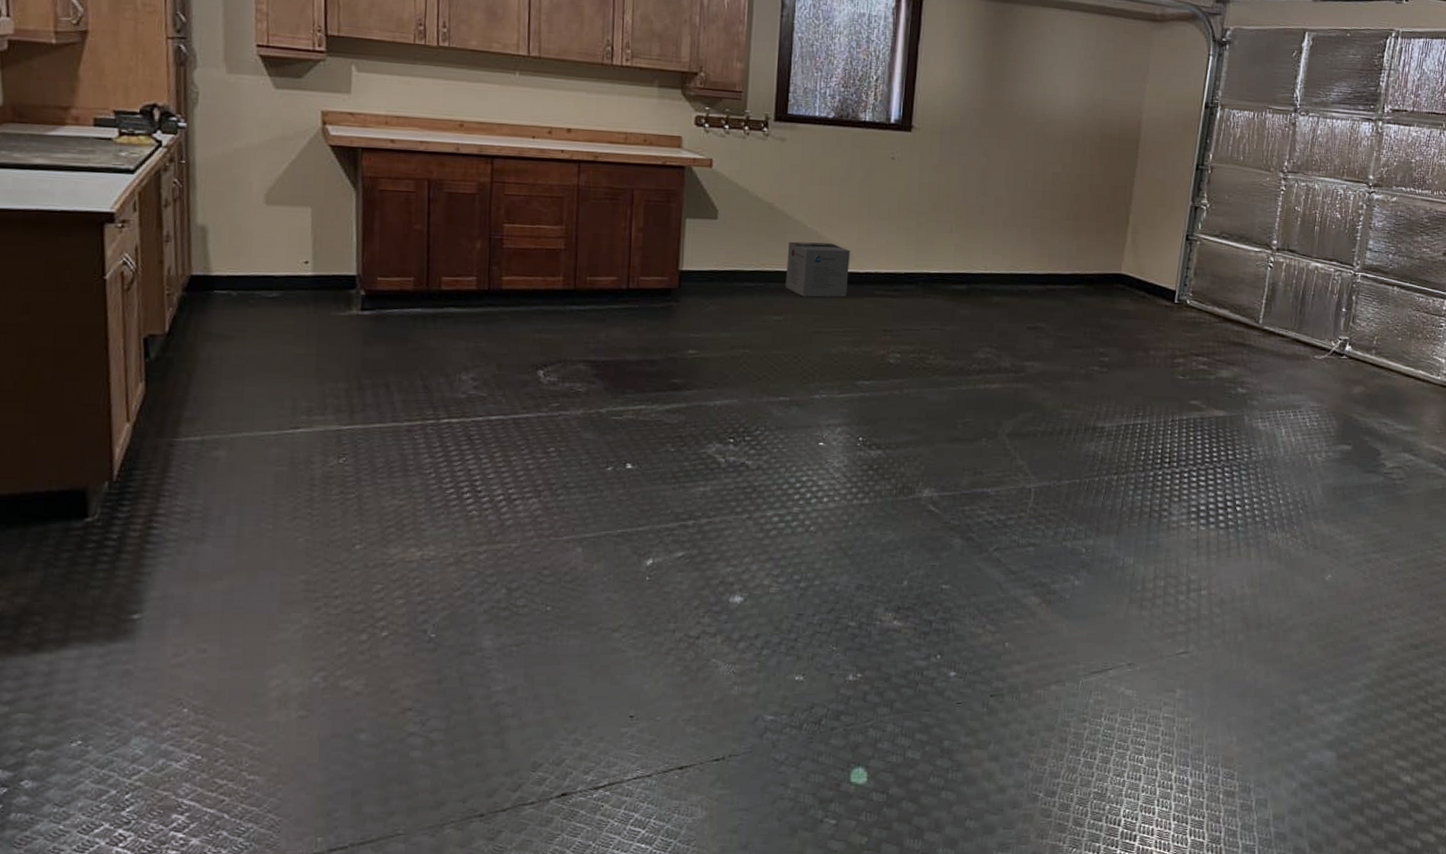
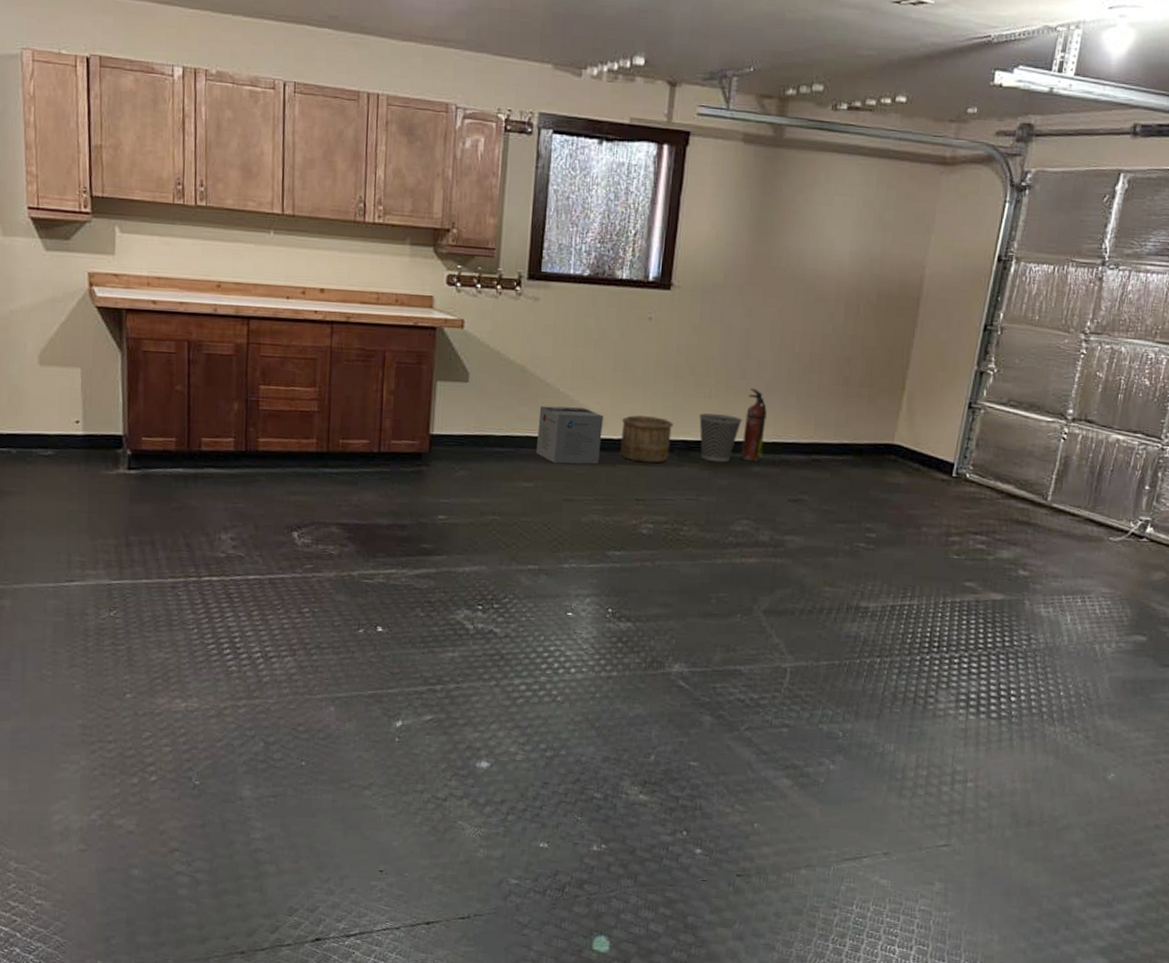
wooden bucket: none [867,250,917,295] -> present [620,415,673,463]
wastebasket: none [941,246,982,294] -> present [698,413,743,463]
fire extinguisher: none [981,223,1004,293] -> present [740,388,767,462]

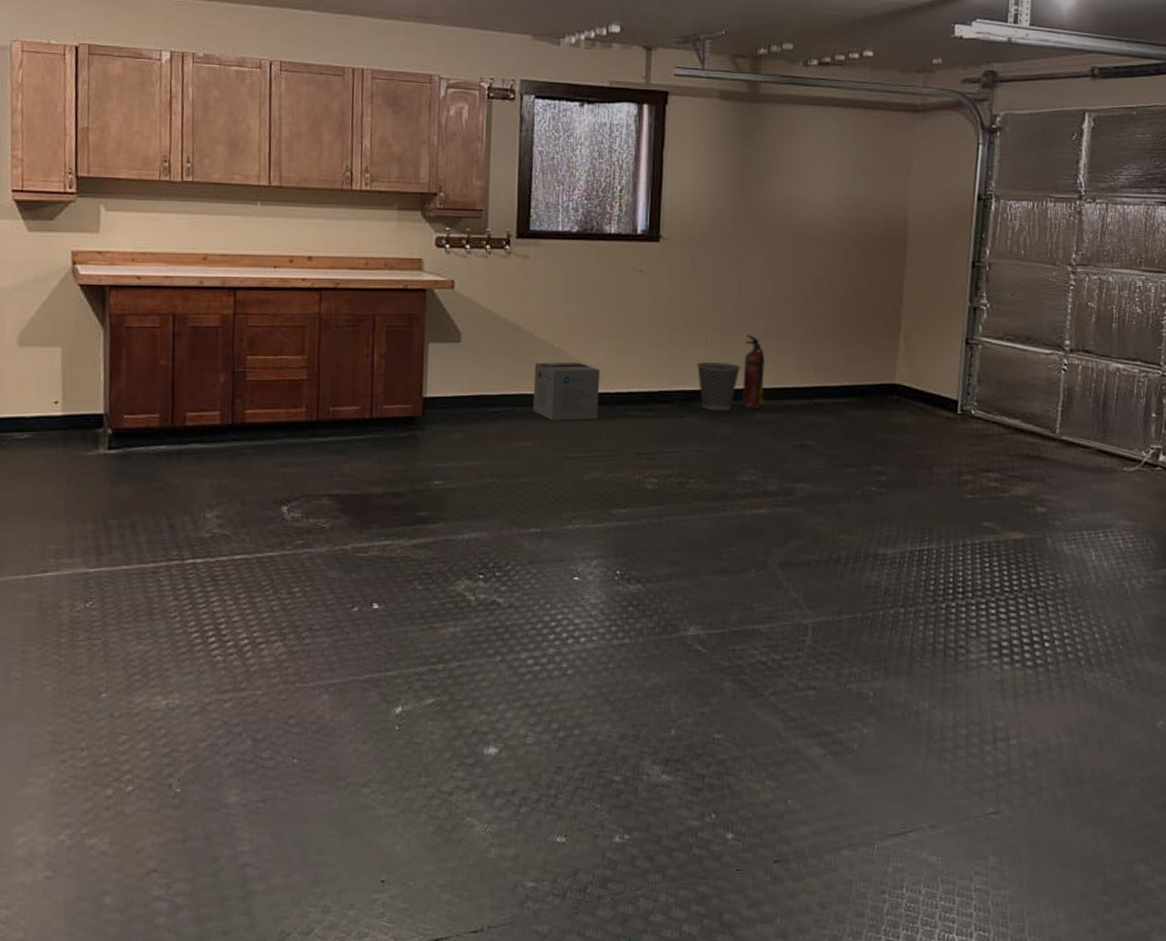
wooden bucket: present [620,415,673,463] -> none [618,368,671,415]

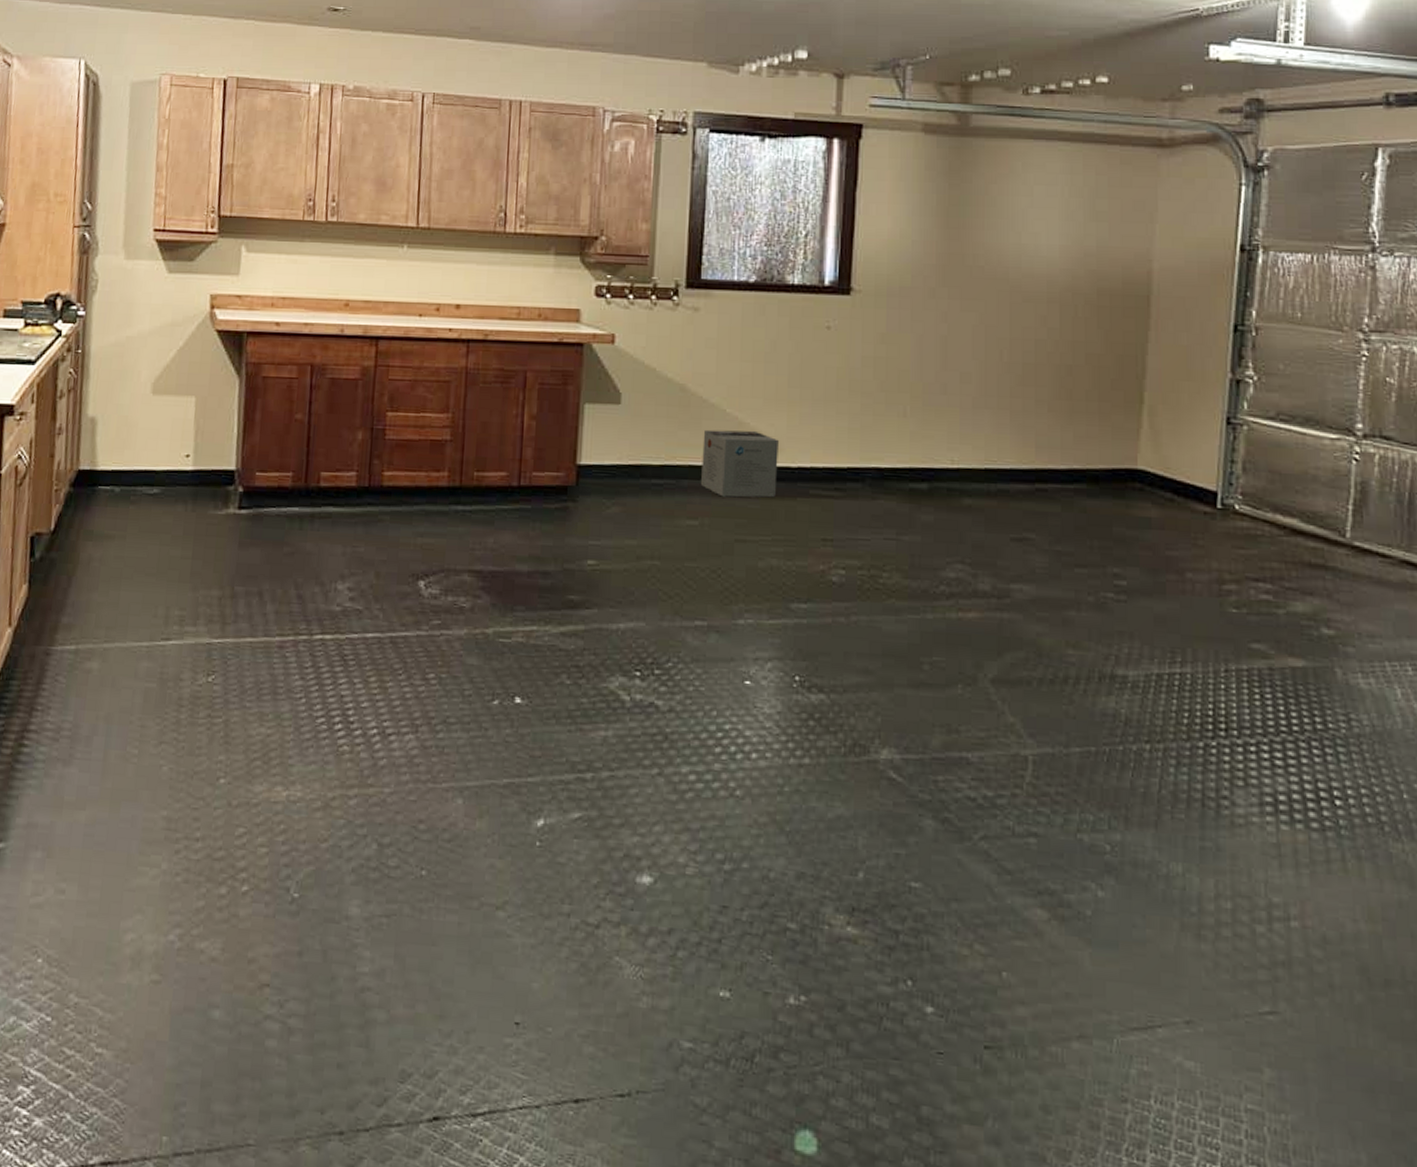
wastebasket: present [696,361,741,411] -> none [892,435,947,494]
fire extinguisher: present [741,335,765,409] -> none [947,405,975,493]

